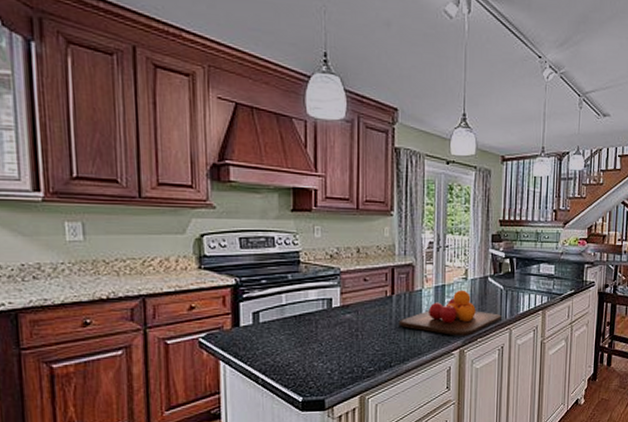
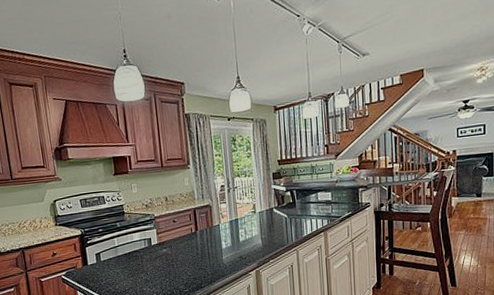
chopping board: present [398,290,502,336] -> none [203,221,289,260]

